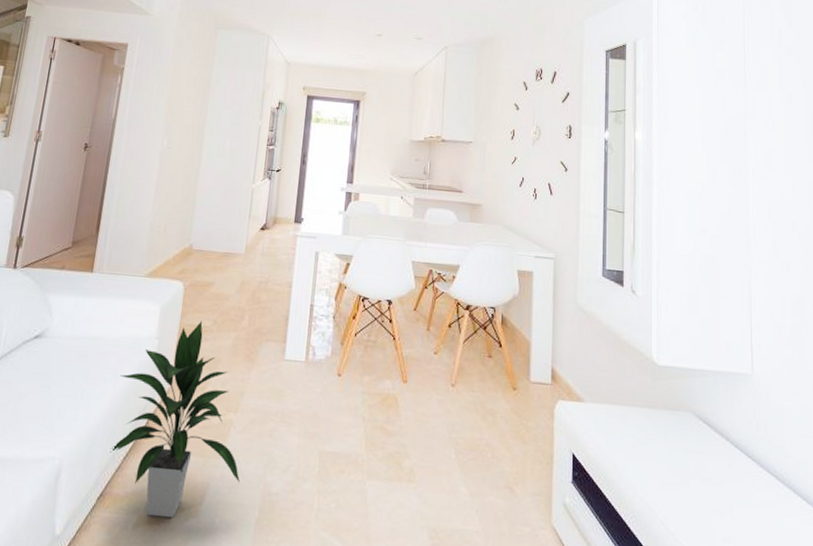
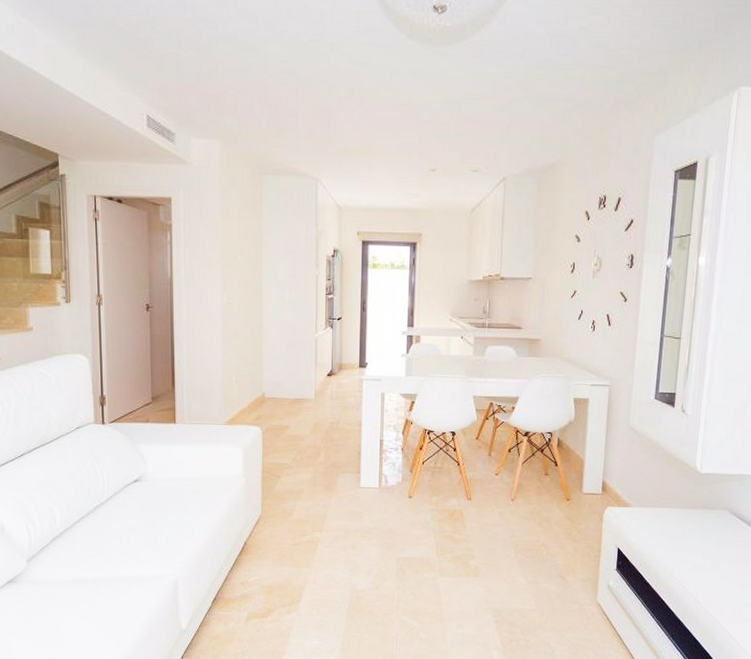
indoor plant: present [110,321,240,519] -> none [215,459,330,613]

